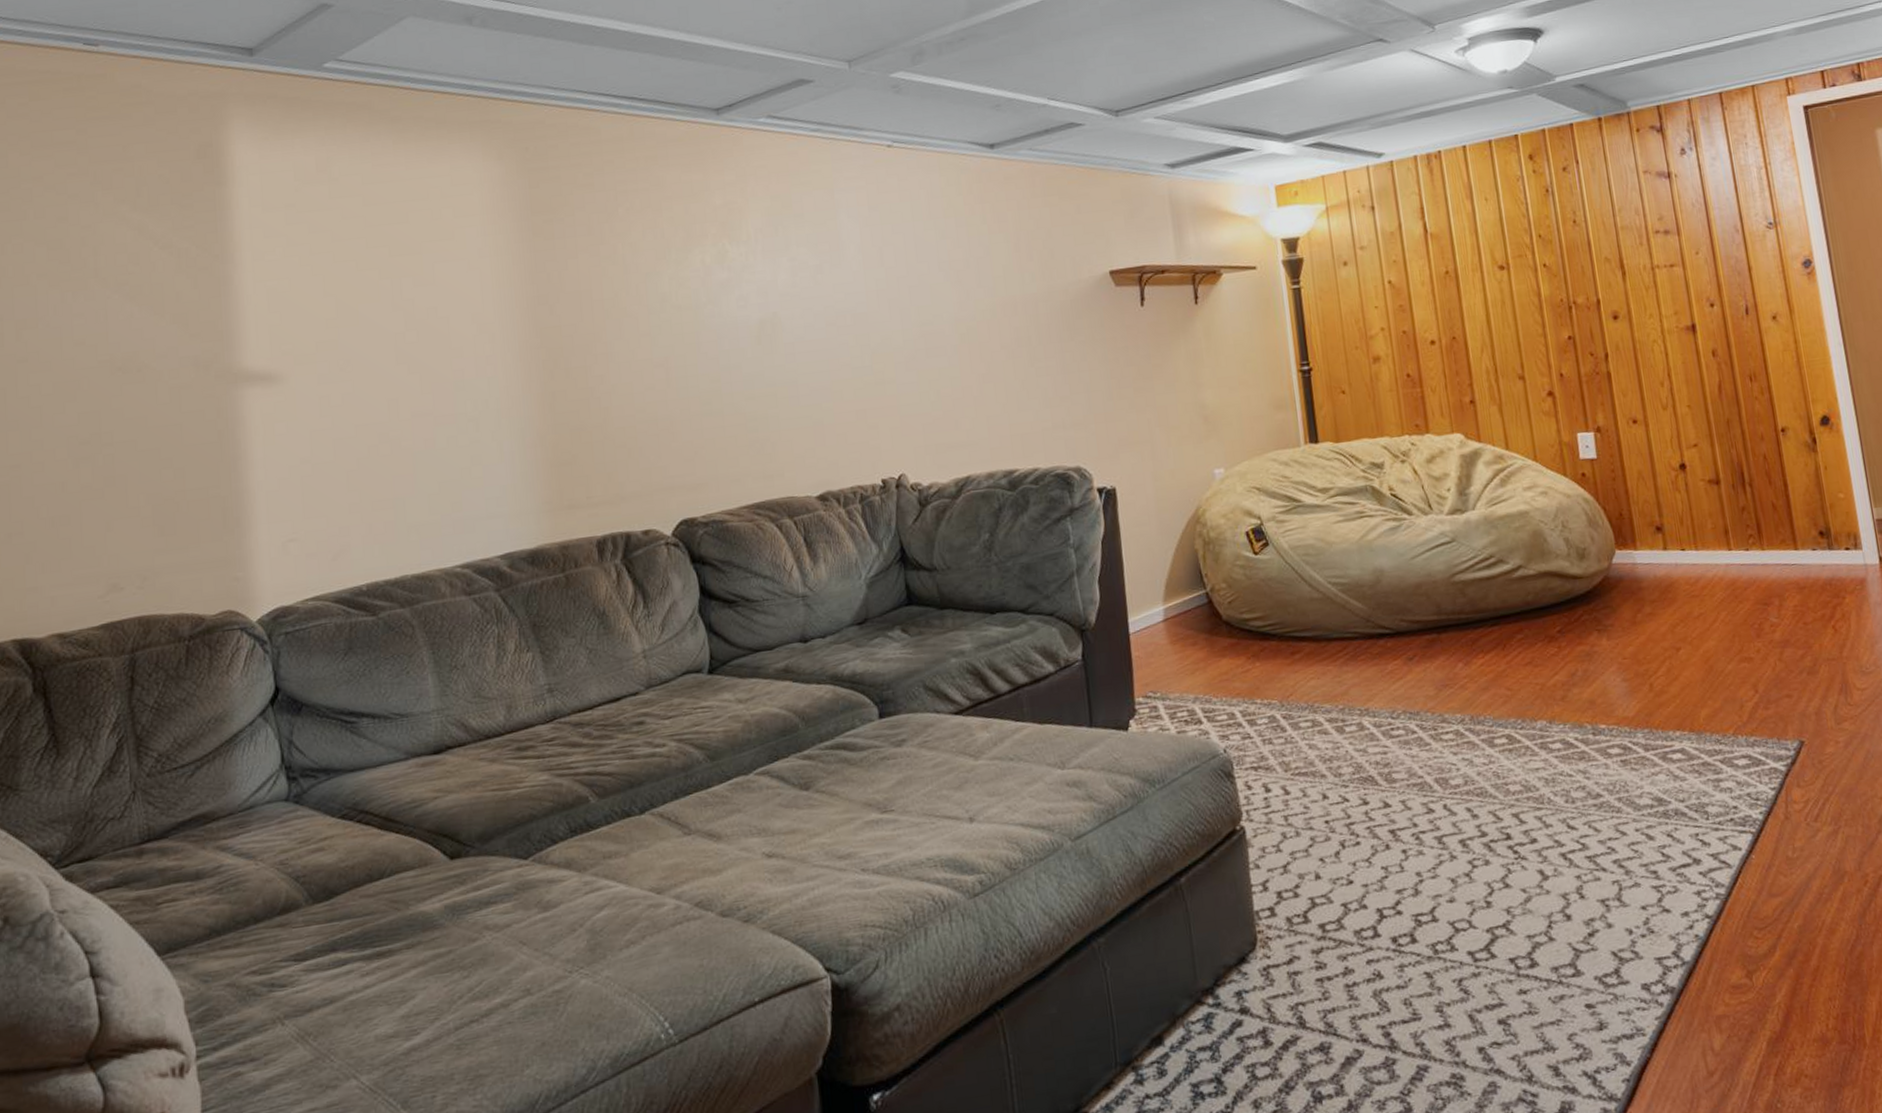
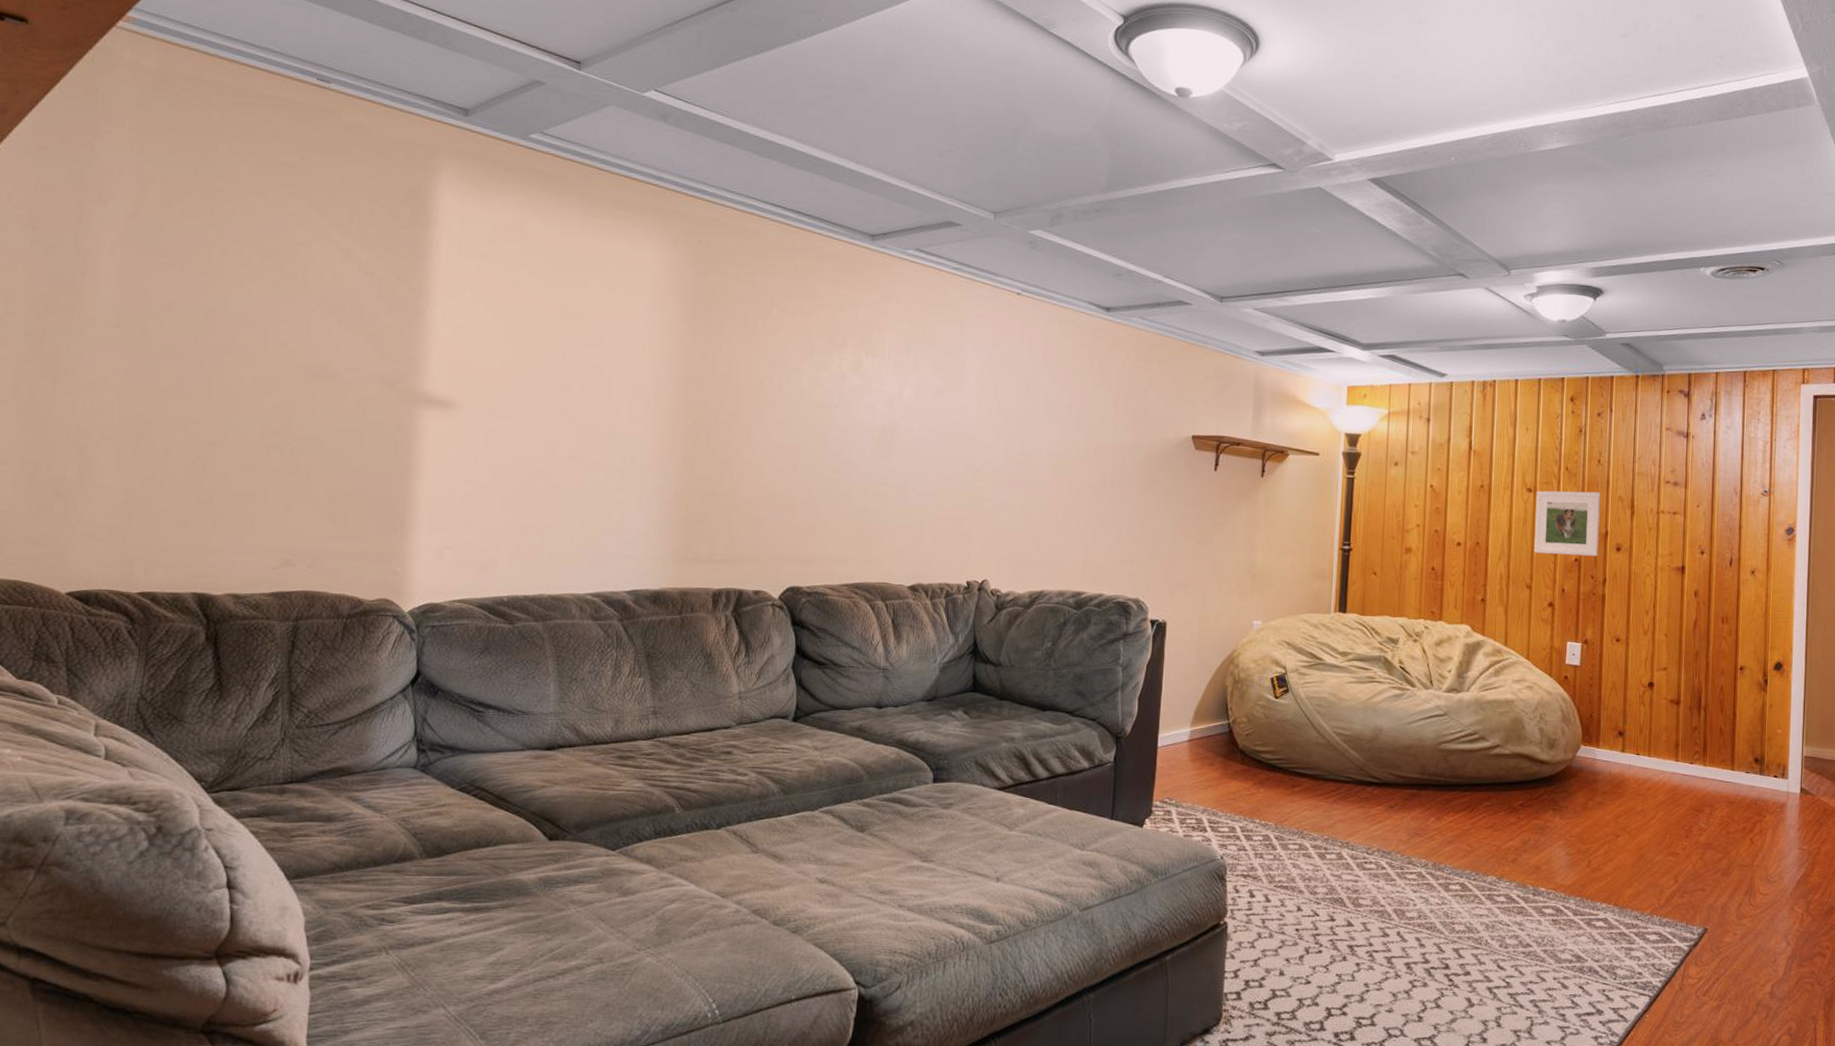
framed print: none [1509,256,1593,338] -> present [1533,490,1600,557]

